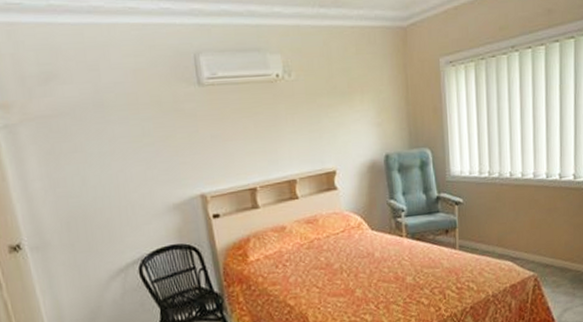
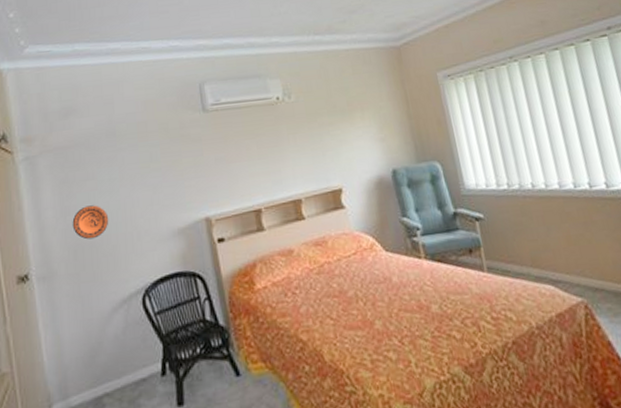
decorative plate: none [62,178,102,212] -> present [72,205,109,240]

